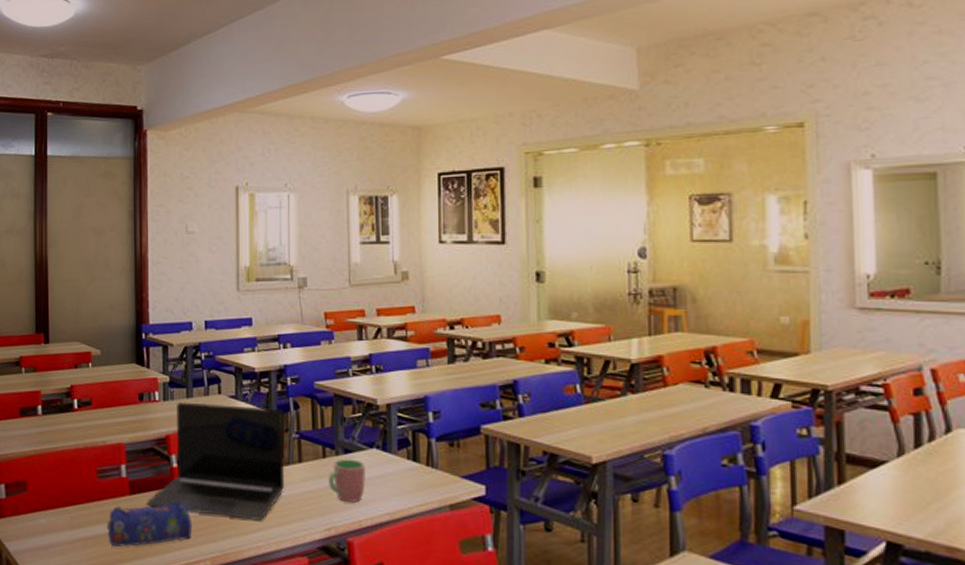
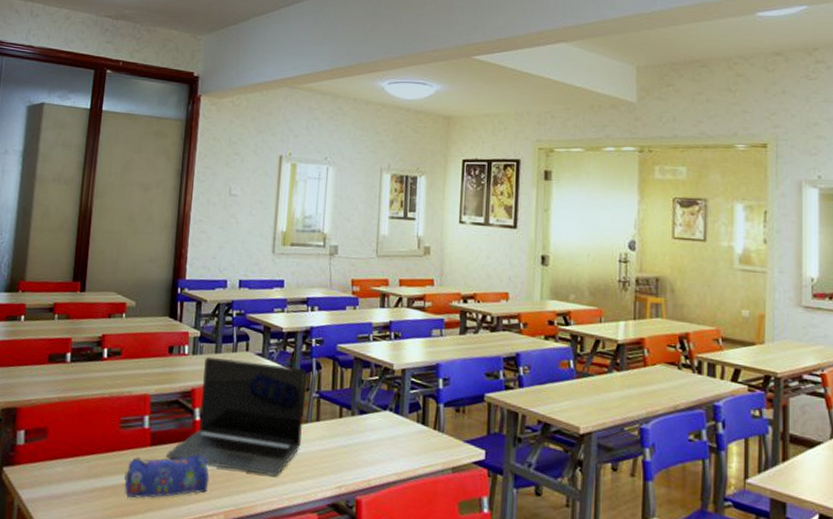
cup: present [328,458,367,502] -> none [342,419,379,462]

